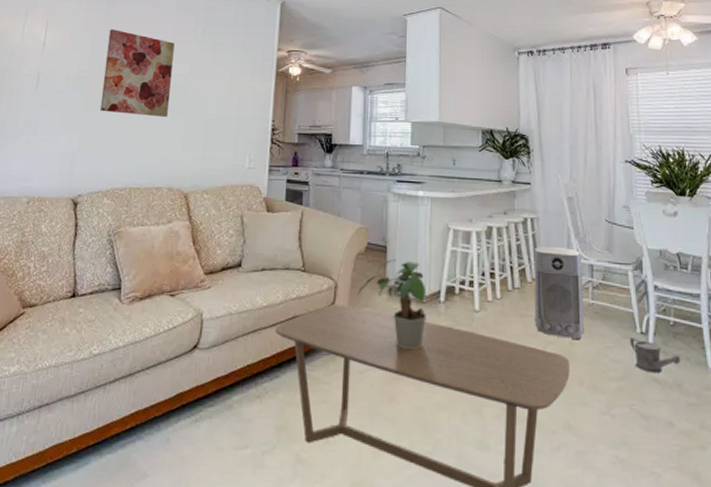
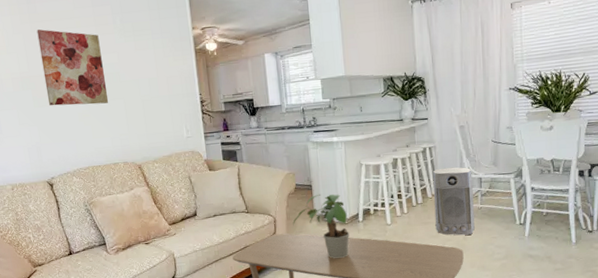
watering can: present [629,336,680,374] -> none [510,227,550,252]

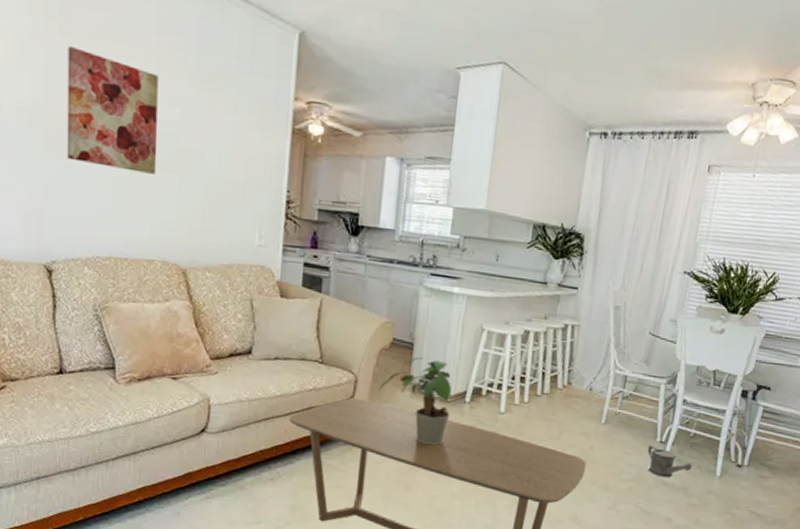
air purifier: present [432,167,475,236] -> none [558,354,618,444]
watering can: none [510,227,550,252] -> present [647,444,692,478]

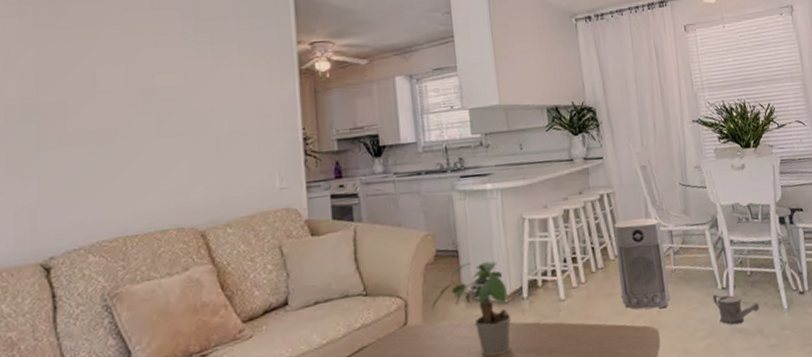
wall art: present [66,46,159,174] -> none [59,38,163,147]
air purifier: none [558,354,618,444] -> present [613,218,670,310]

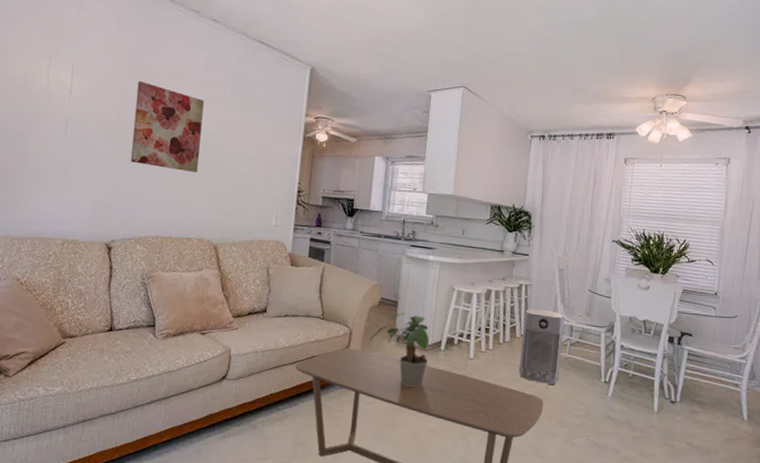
wall art: none [59,38,163,147] -> present [130,81,204,172]
watering can: present [712,293,759,325] -> none [594,384,633,414]

